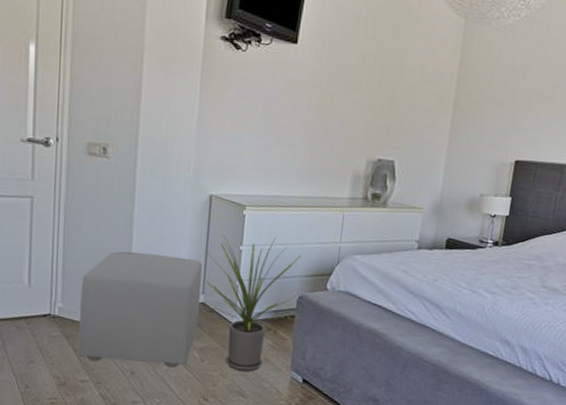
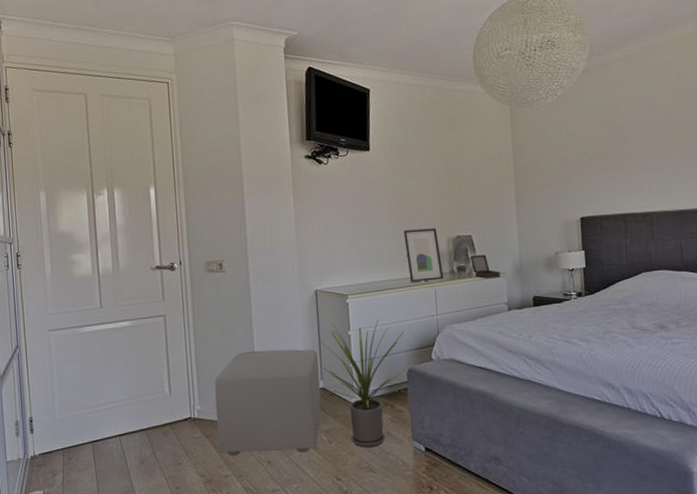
picture frame: none [317,143,358,205] -> present [404,228,444,282]
jewelry box: none [388,183,417,213] -> present [471,254,500,279]

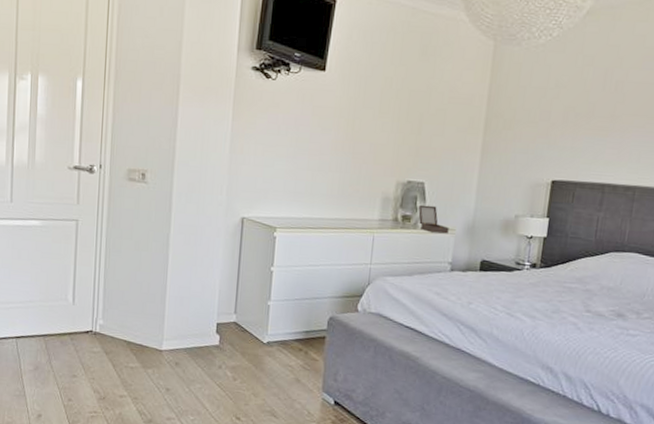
ottoman: present [214,349,322,456] -> none [117,272,235,386]
house plant: present [319,318,409,448] -> none [238,257,332,392]
picture frame: present [404,228,444,282] -> none [347,166,387,227]

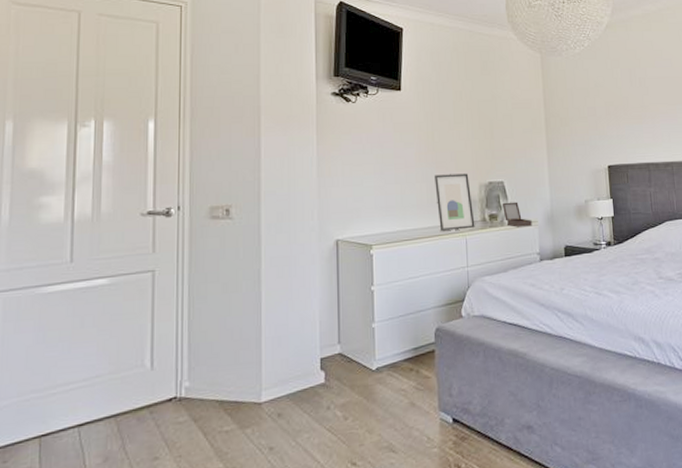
picture frame: none [347,166,387,227] -> present [435,173,475,231]

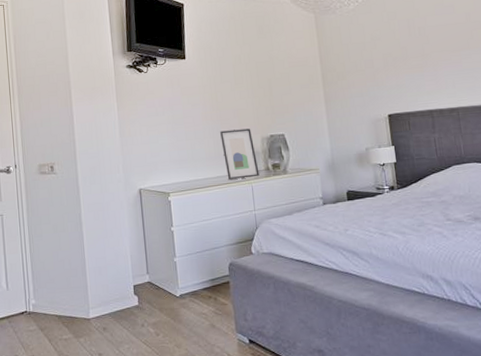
jewelry box: present [503,201,532,228] -> none [284,152,314,175]

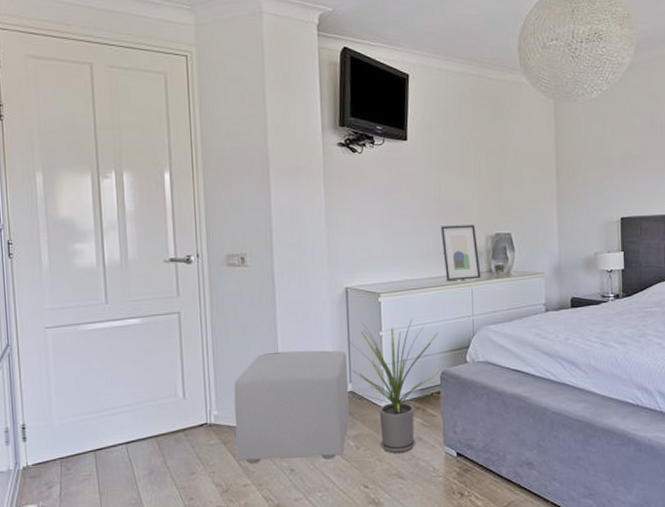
ottoman: none [48,245,149,349] -> present [234,350,350,464]
house plant: none [144,214,230,340] -> present [348,318,443,454]

